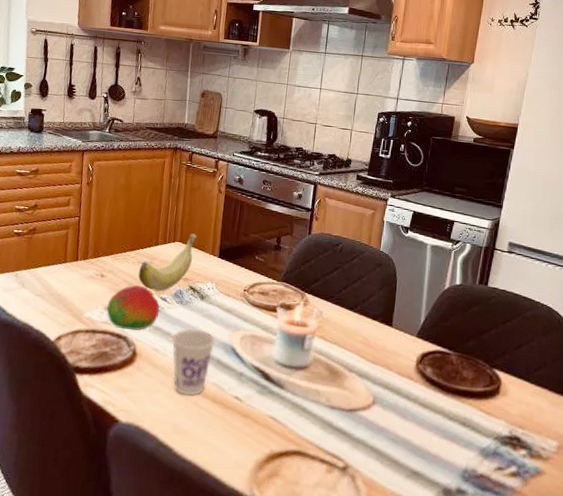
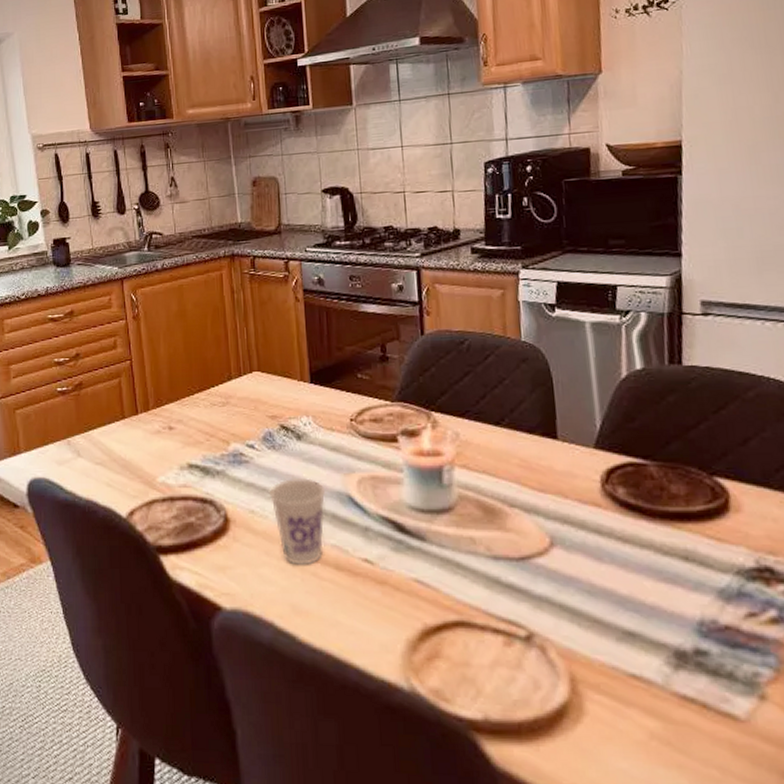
fruit: present [106,284,159,331] -> none [183,433,248,492]
banana: present [138,233,197,292] -> none [213,358,278,438]

